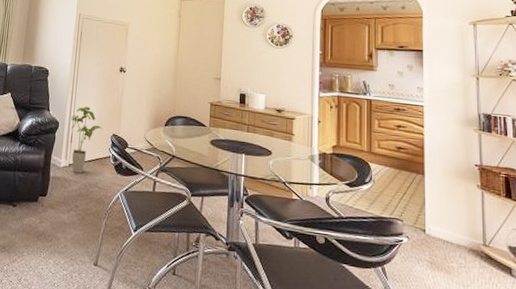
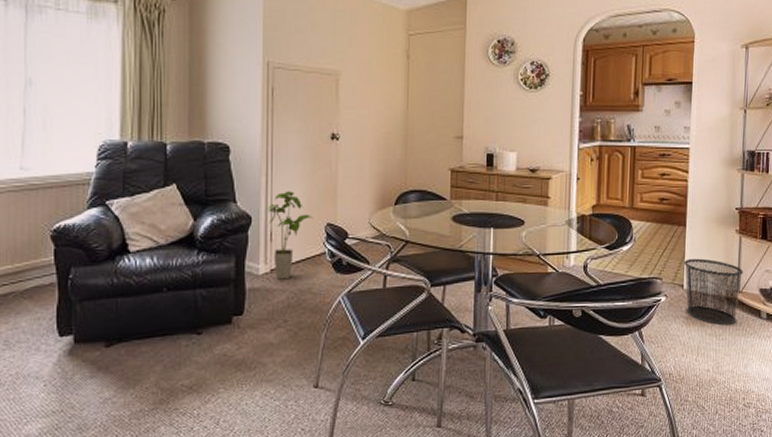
waste bin: none [424,206,489,277] -> present [683,258,744,325]

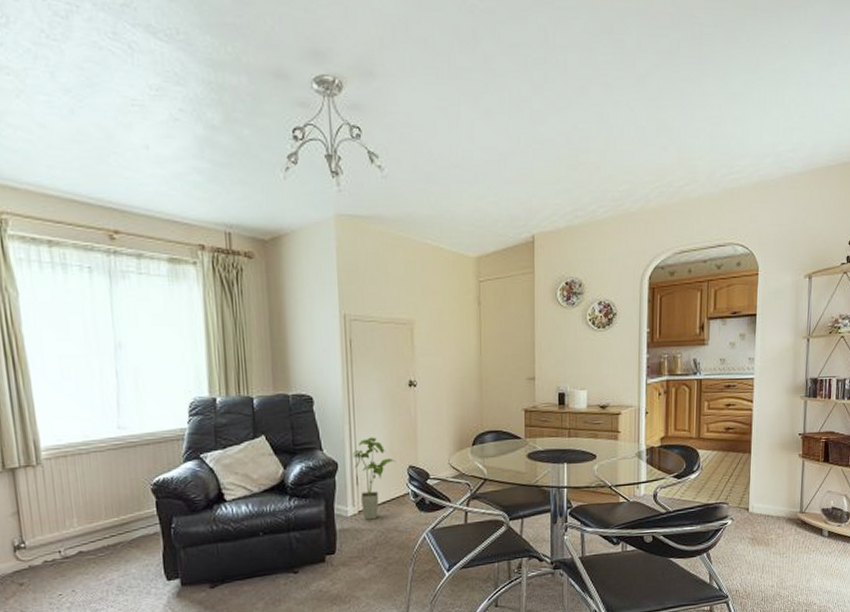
waste bin: present [683,258,744,325] -> none [749,483,807,544]

